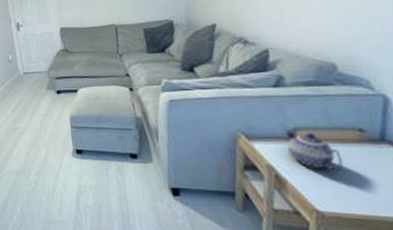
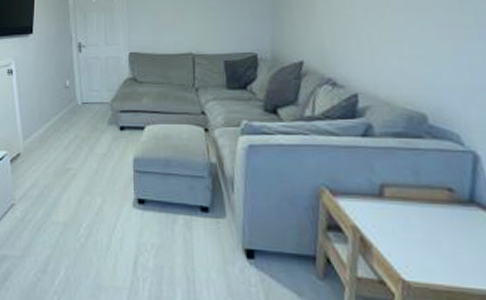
teapot: present [284,130,344,171] -> none [371,186,432,235]

